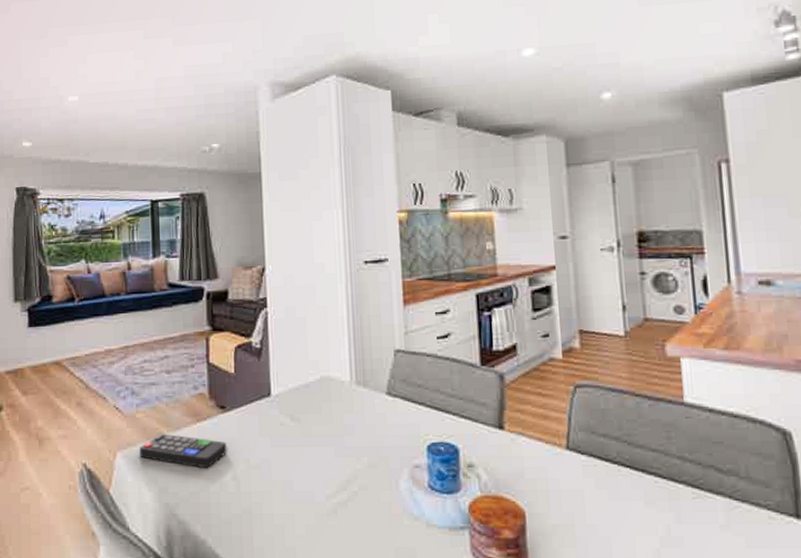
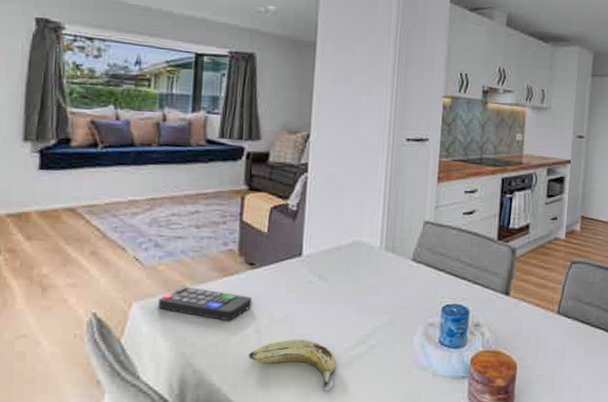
fruit: none [228,486,320,544] -> present [248,339,337,391]

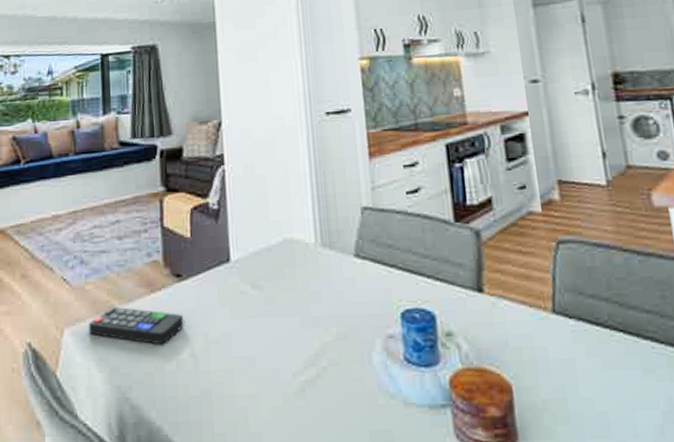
fruit: present [248,339,337,391] -> none [186,362,287,429]

